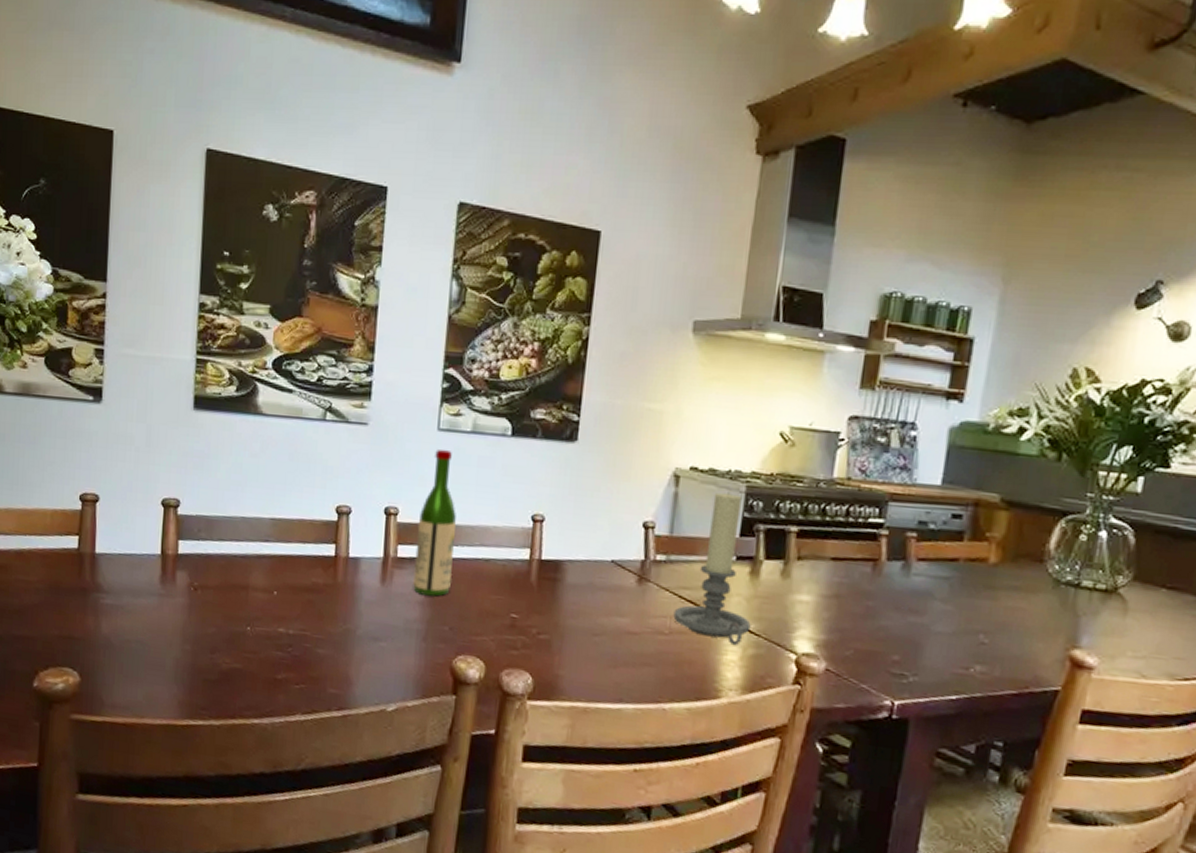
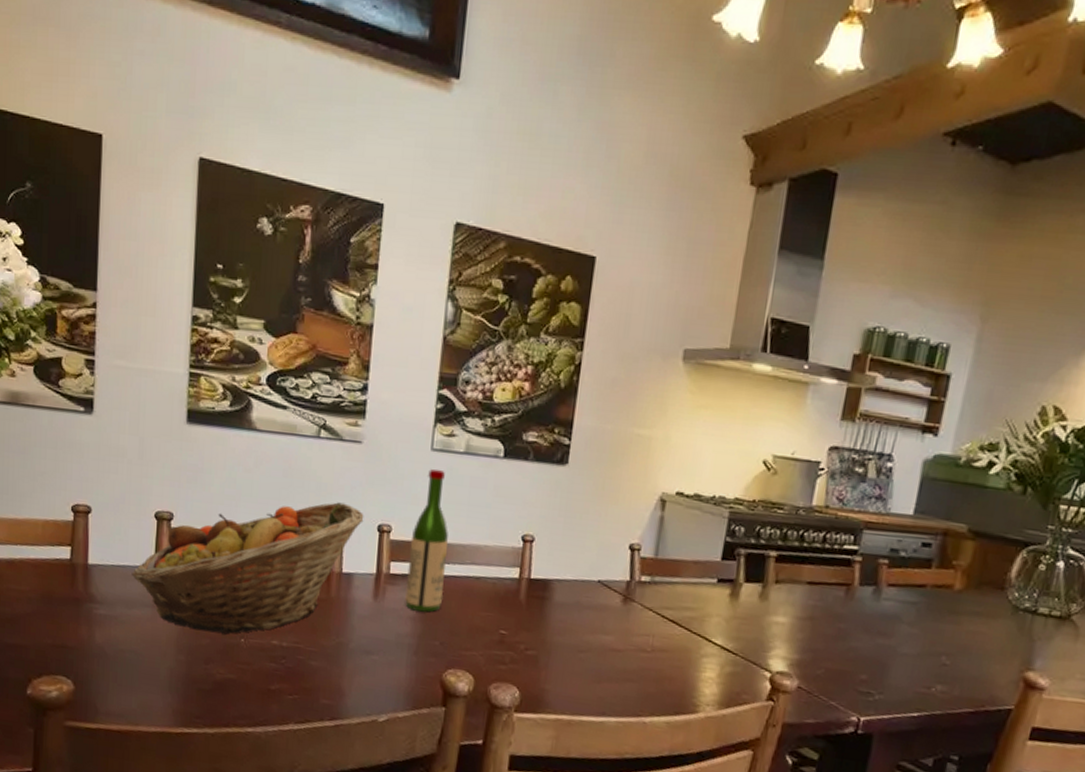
fruit basket: none [138,485,371,623] -> present [131,502,364,635]
candle holder: present [673,492,751,645] -> none [656,517,730,663]

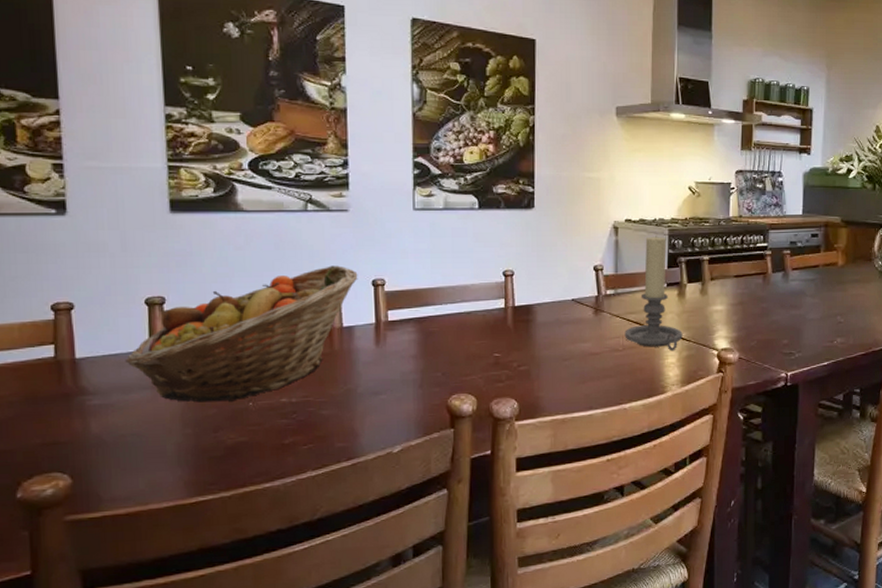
wine bottle: present [405,469,449,613] -> none [404,225,439,350]
candle holder: none [656,517,730,663] -> present [624,236,683,350]

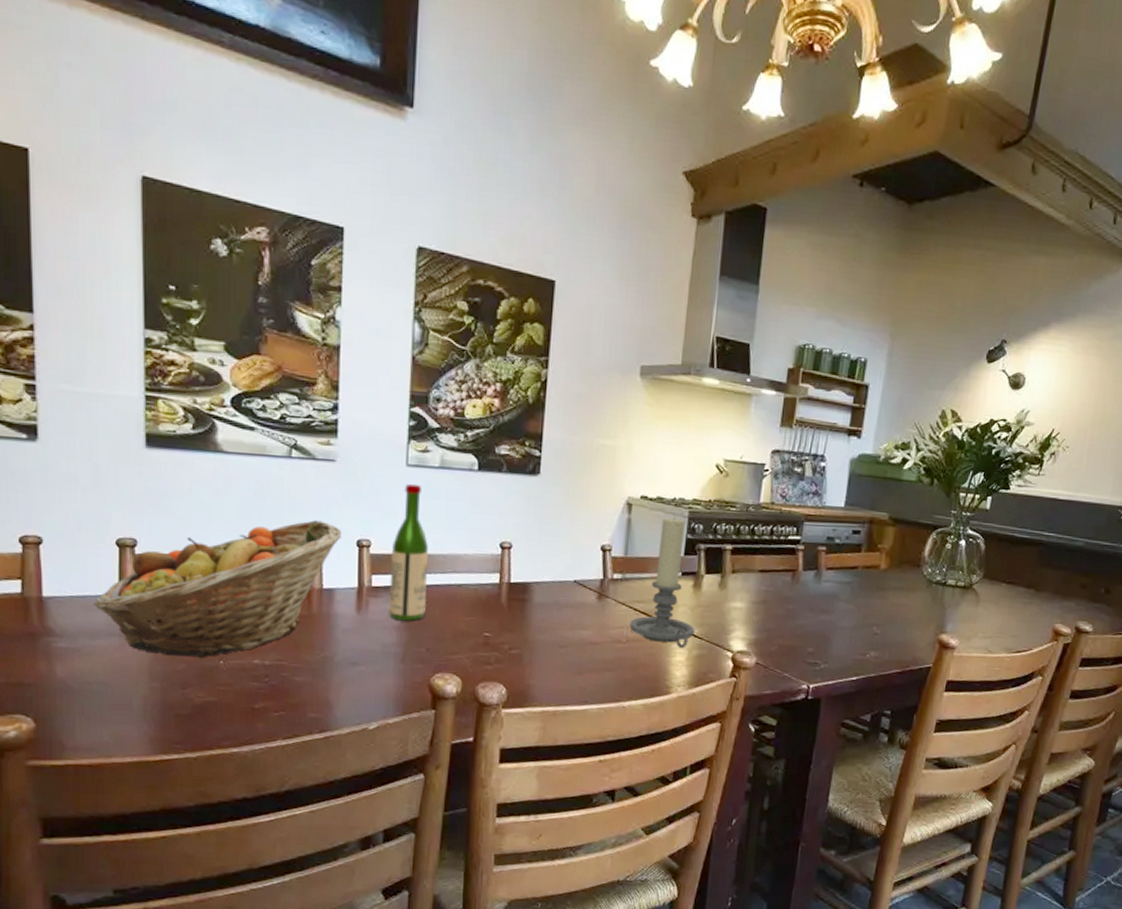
wine bottle: none [404,225,439,350] -> present [389,483,429,621]

